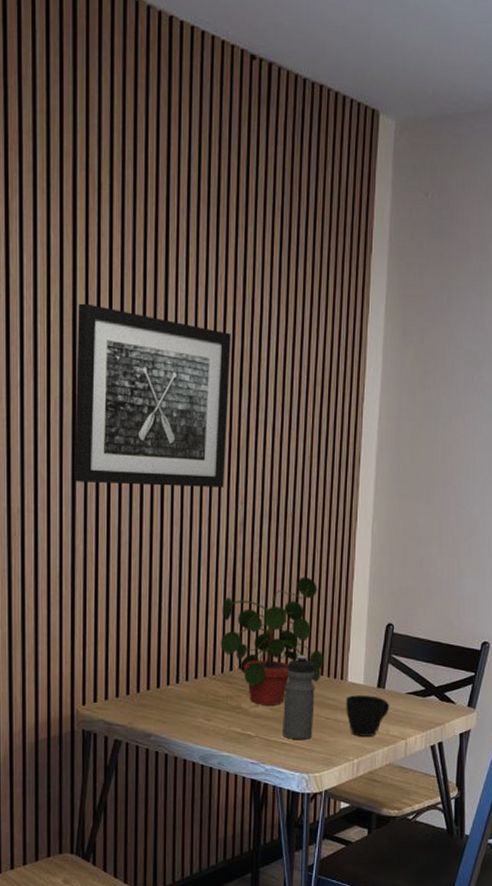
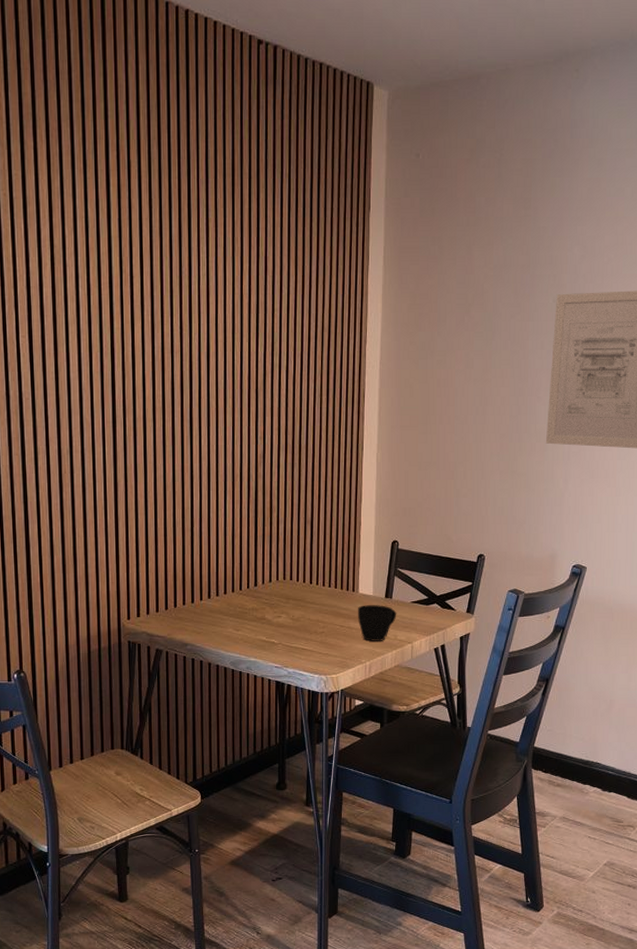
wall art: present [73,303,231,488] -> none [113,268,248,426]
potted plant: present [220,577,324,705] -> none [246,501,337,616]
water bottle: present [283,655,316,739] -> none [302,571,330,645]

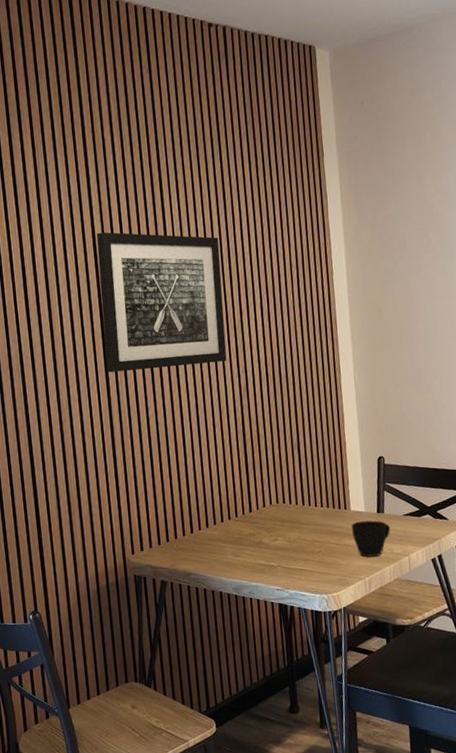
wall art: none [113,268,248,426] -> present [96,232,227,373]

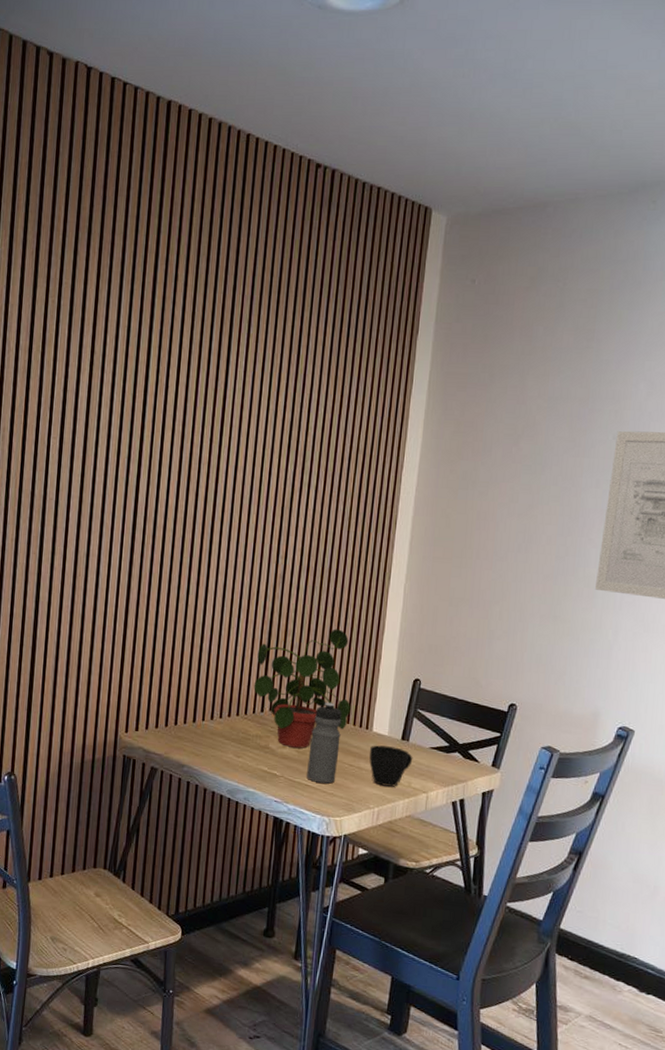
wall art: present [96,232,227,373] -> none [134,377,283,543]
potted plant: none [237,425,328,539] -> present [253,629,351,748]
water bottle: none [297,492,327,566] -> present [307,702,342,784]

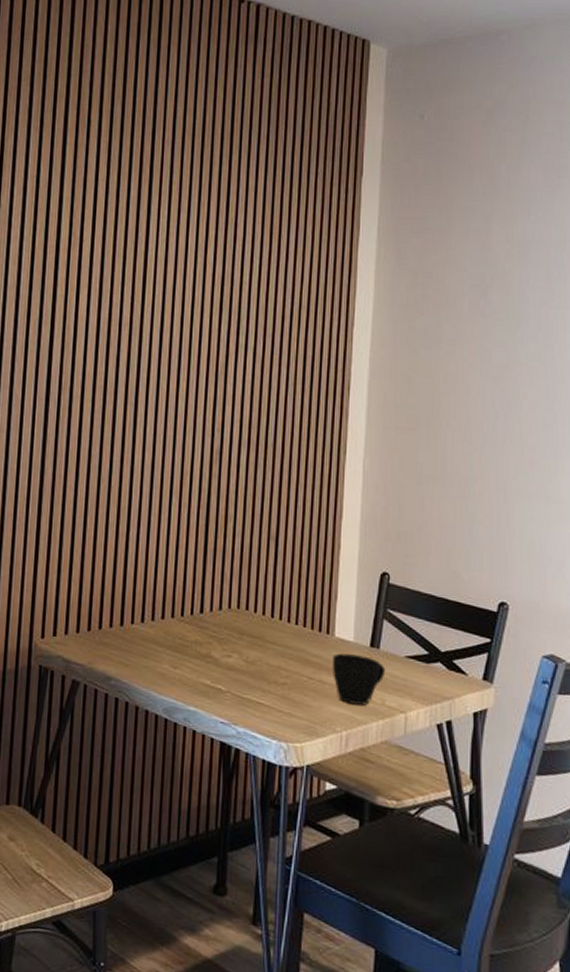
potted plant: present [253,629,351,748] -> none [190,513,307,658]
water bottle: present [307,702,342,784] -> none [258,601,297,701]

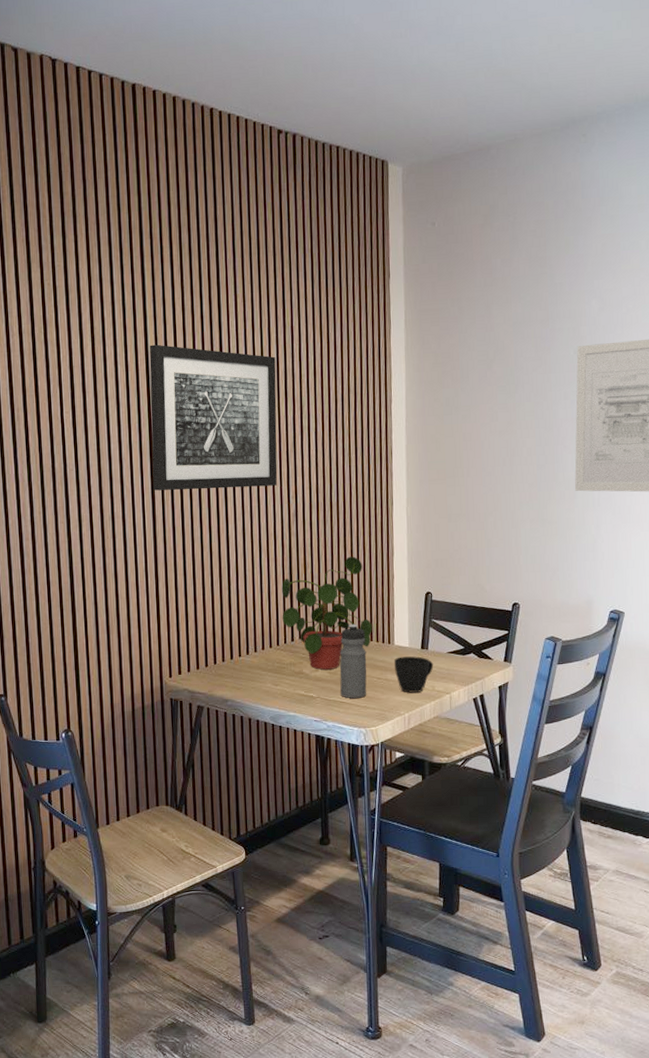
wall art: none [47,230,212,413] -> present [149,344,278,491]
potted plant: none [190,513,307,658] -> present [282,556,372,670]
water bottle: none [258,601,297,701] -> present [340,624,367,698]

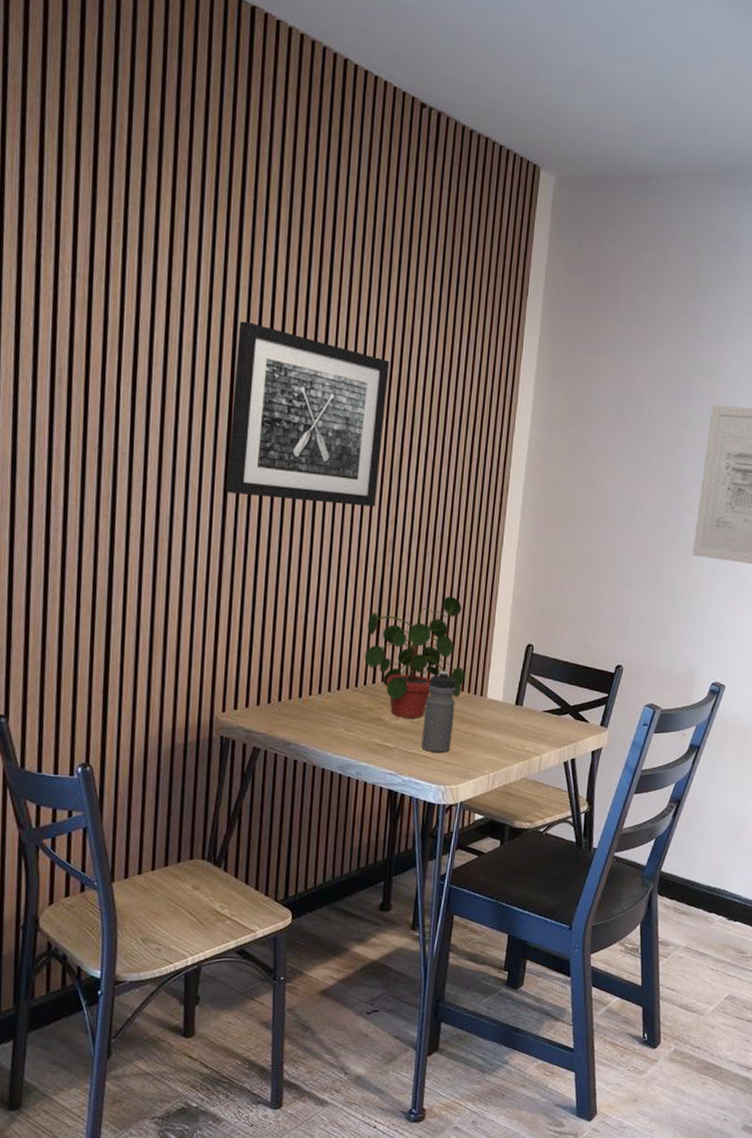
cup: present [394,656,434,693] -> none [484,711,527,751]

